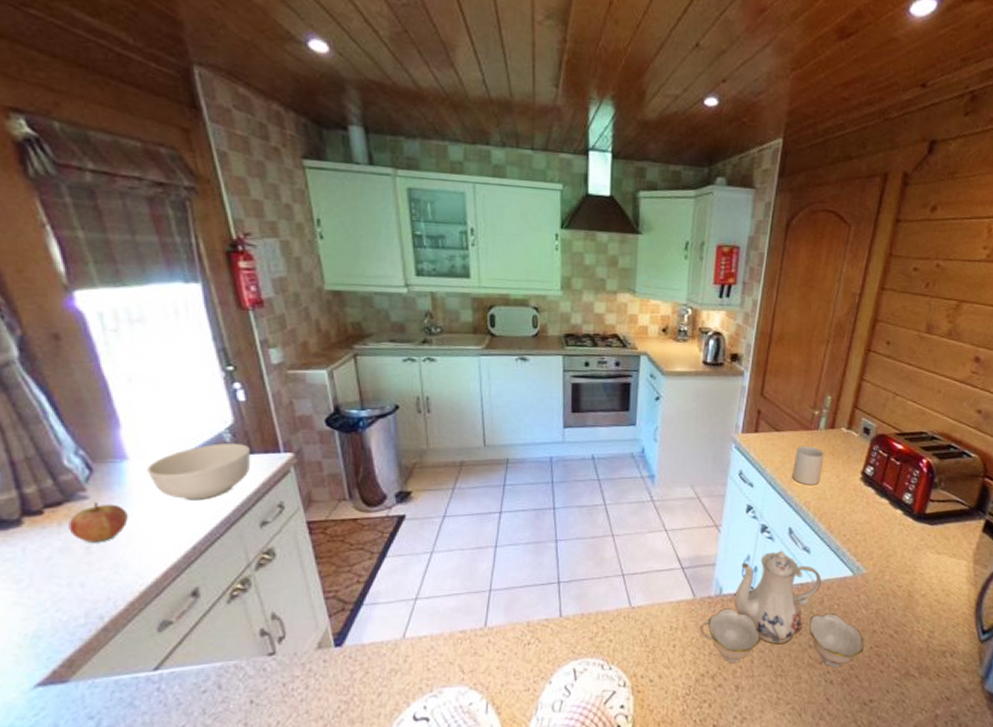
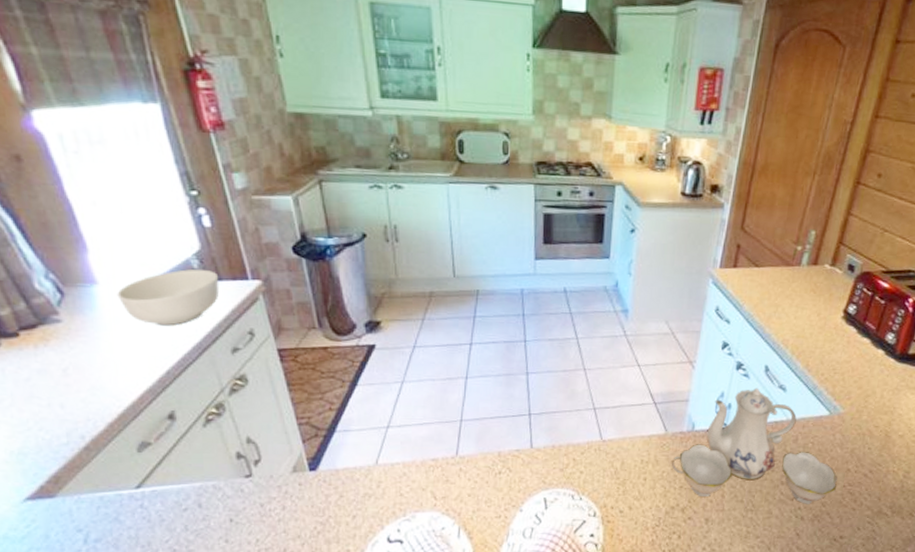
fruit: present [68,502,128,543] -> none [44,325,102,365]
mug: present [792,445,825,485] -> none [770,282,806,323]

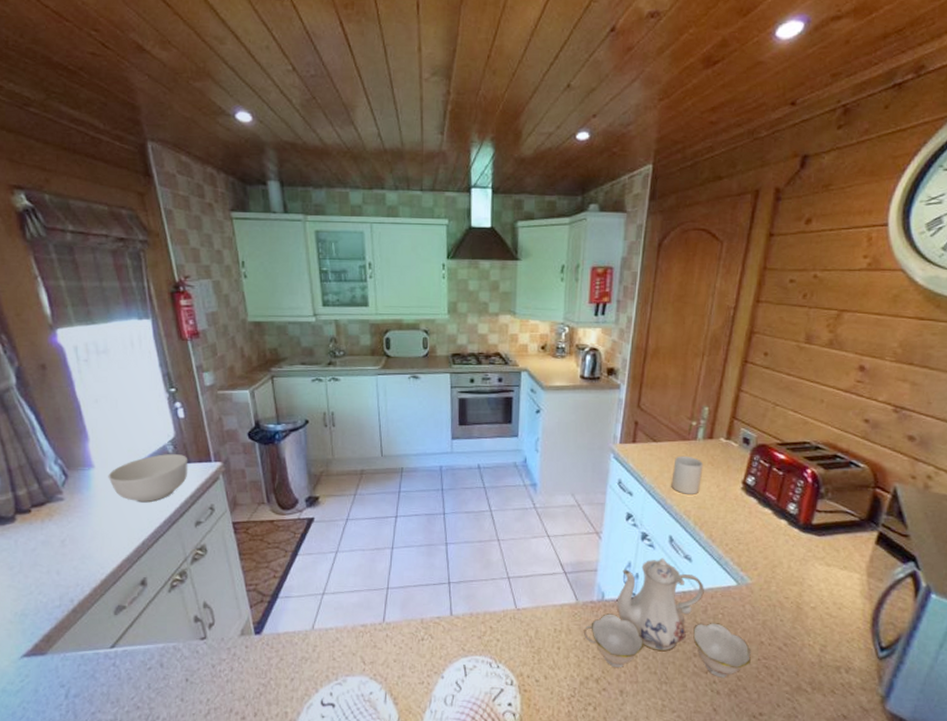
mug: none [770,282,806,323] -> present [671,455,704,495]

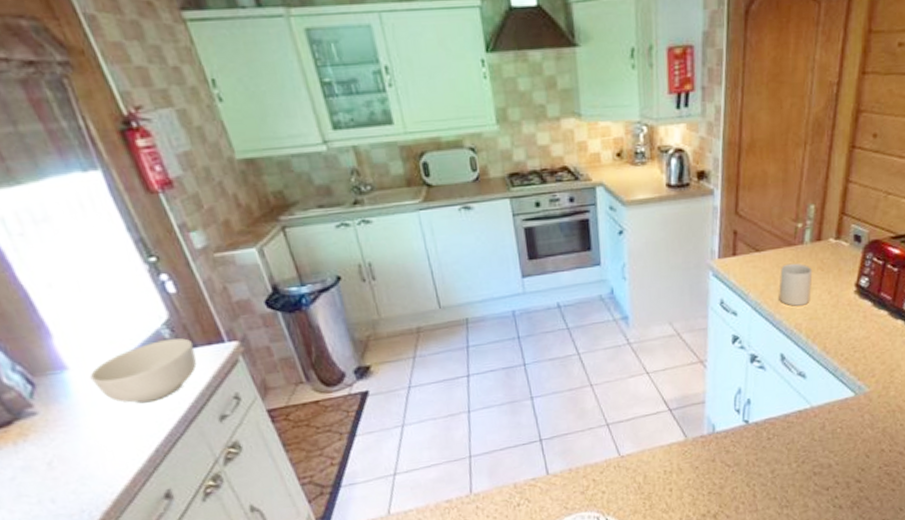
tea set: present [583,558,751,678] -> none [695,378,872,500]

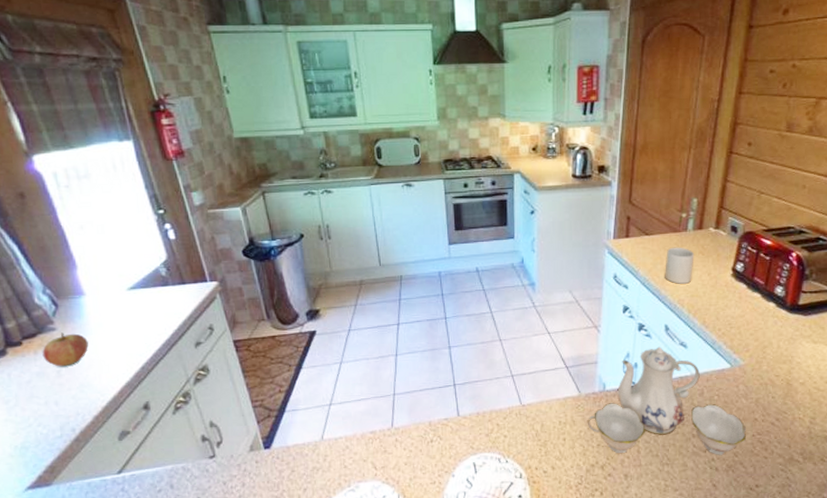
fruit: none [23,416,83,458] -> present [42,332,89,367]
bowl: present [89,338,197,403] -> none [100,276,184,327]
tea set: none [695,378,872,500] -> present [587,346,746,455]

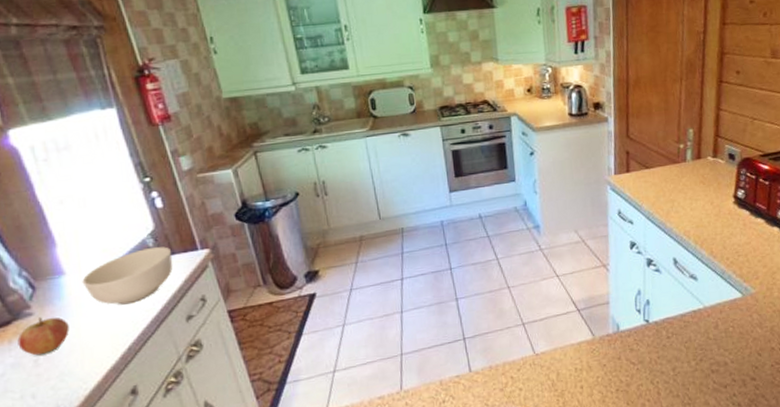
bowl: none [100,276,184,327] -> present [82,246,173,305]
tea set: present [587,346,746,455] -> none [603,280,765,397]
mug: present [665,247,695,284] -> none [668,178,696,216]

